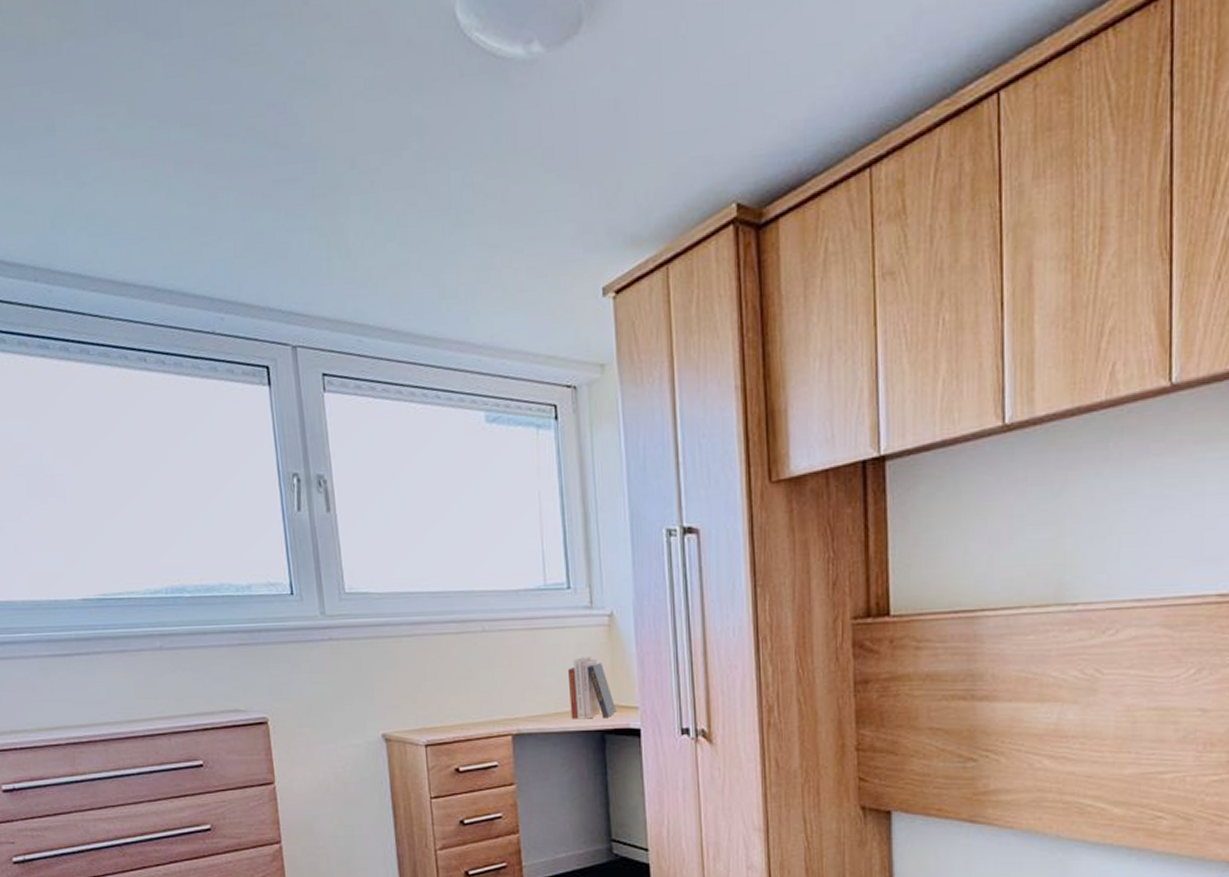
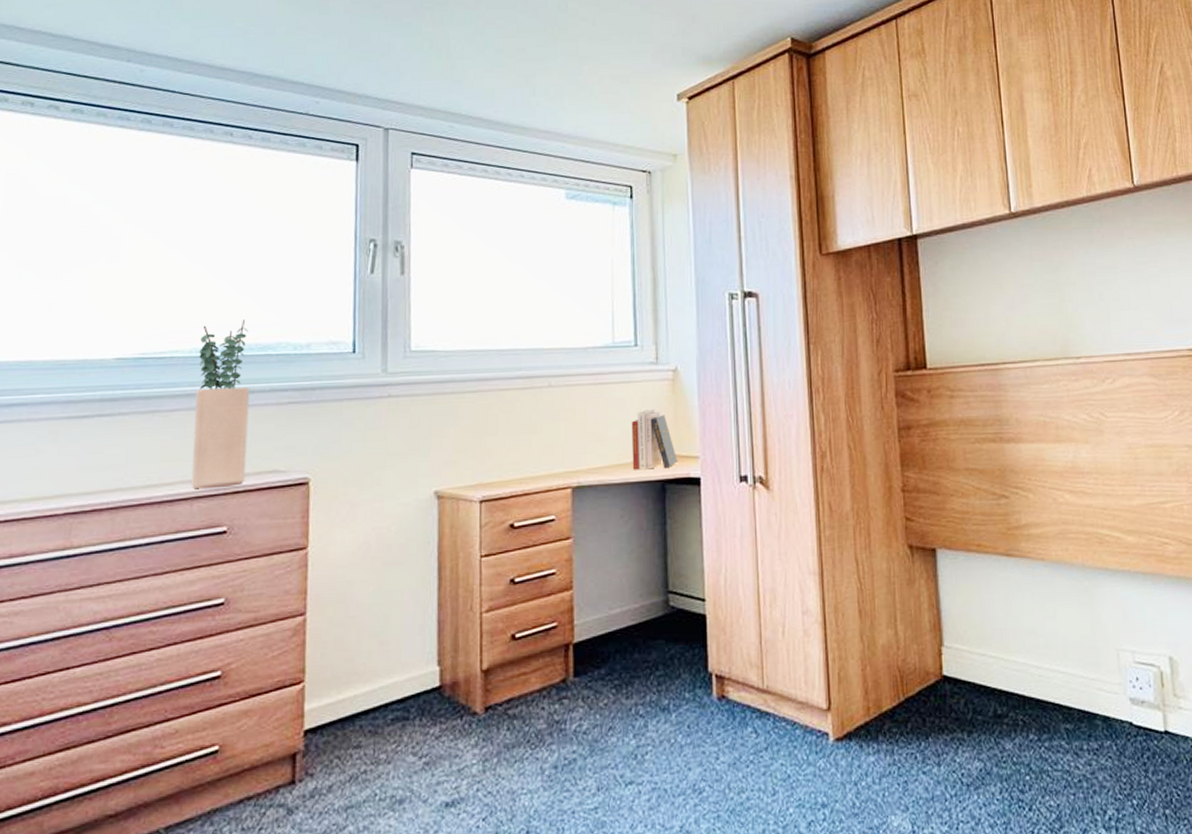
vase: none [151,560,212,726] -> present [191,319,250,490]

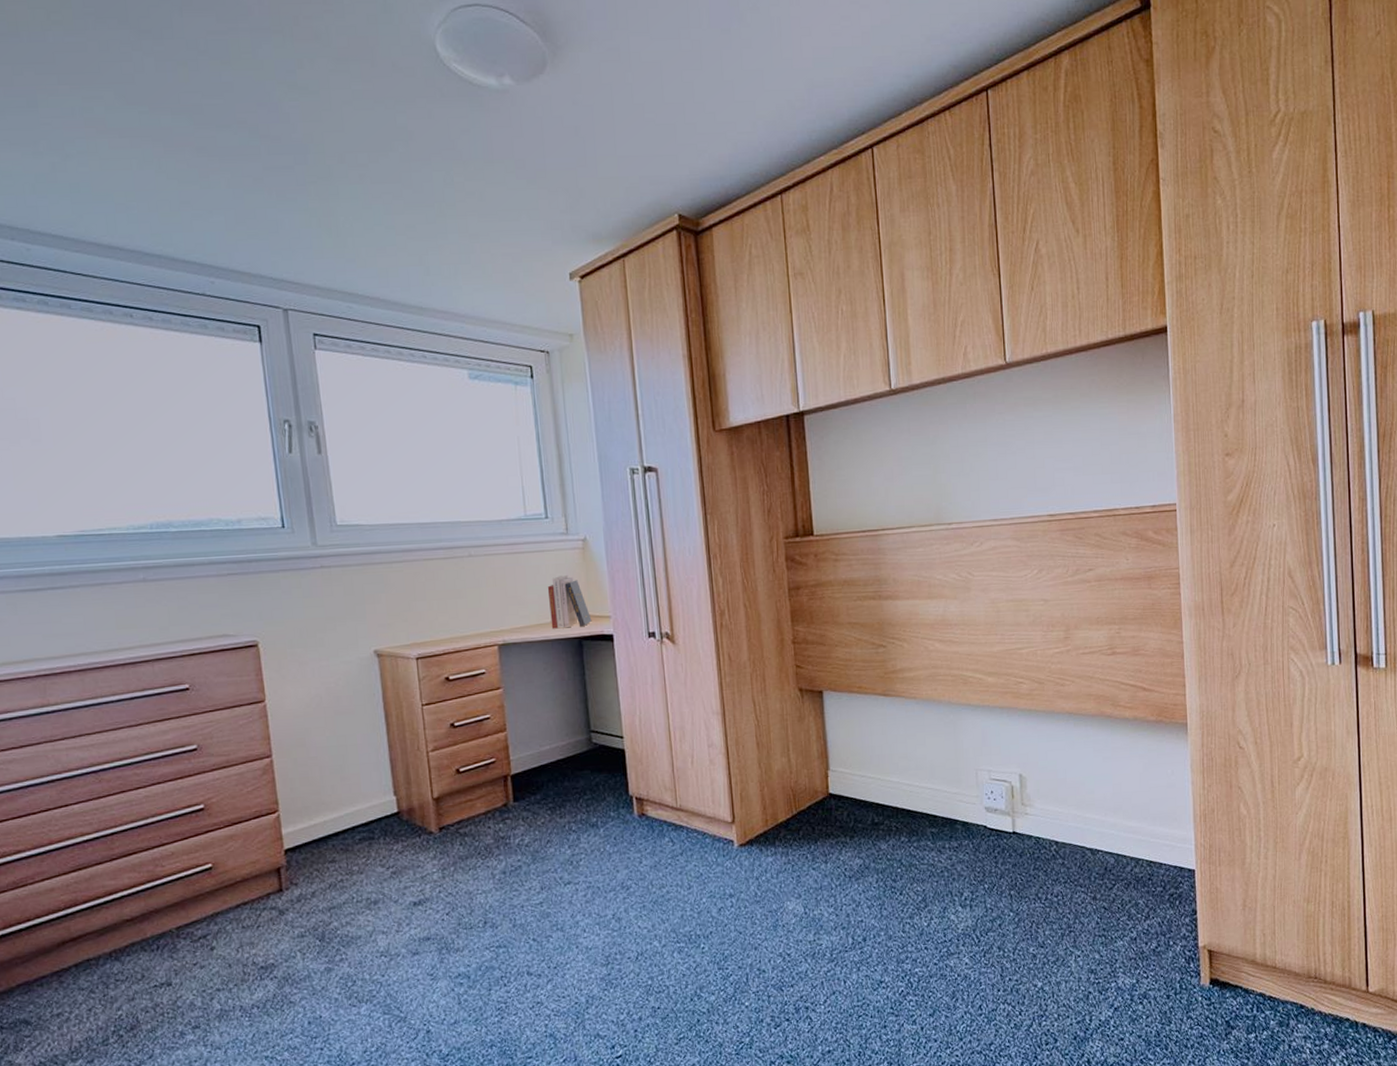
vase: present [191,319,250,490] -> none [135,498,199,653]

